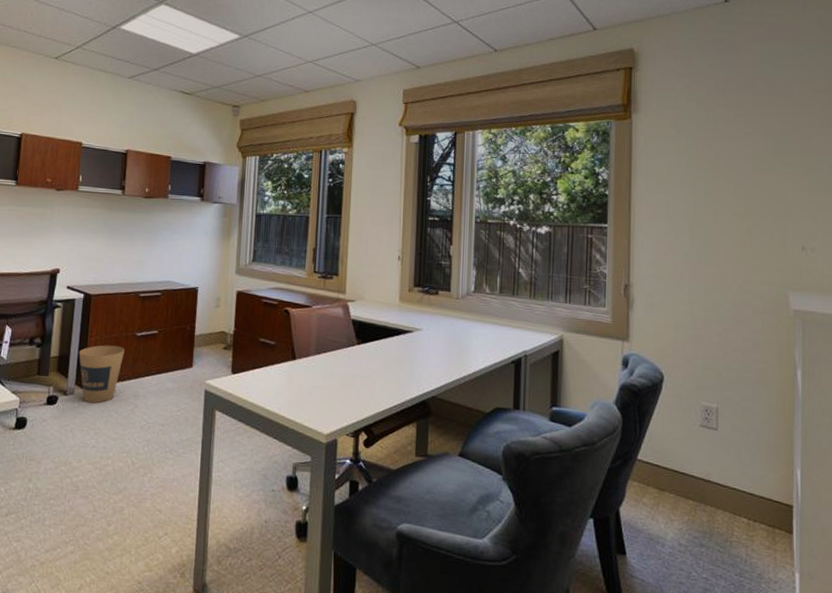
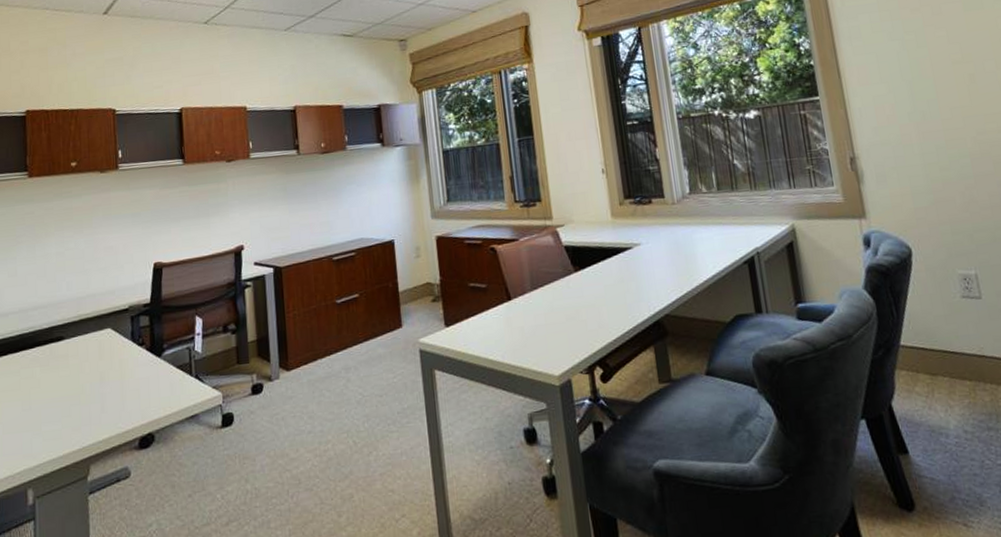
trash can: present [78,345,124,404] -> none [277,317,327,385]

